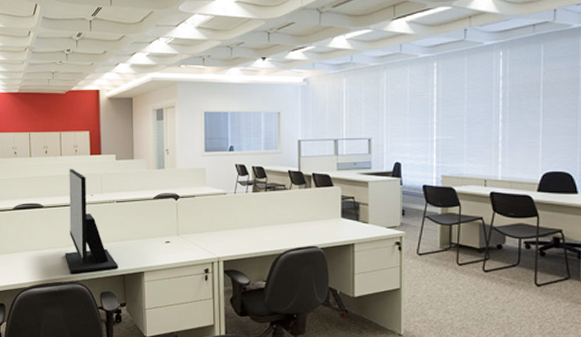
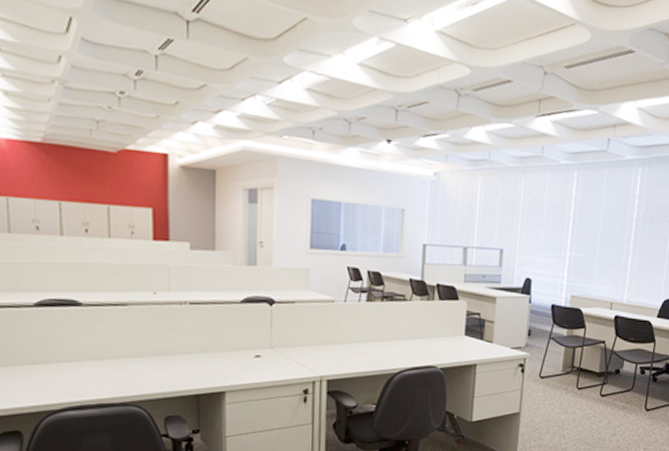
monitor: present [65,169,118,273] -> none [114,256,190,393]

